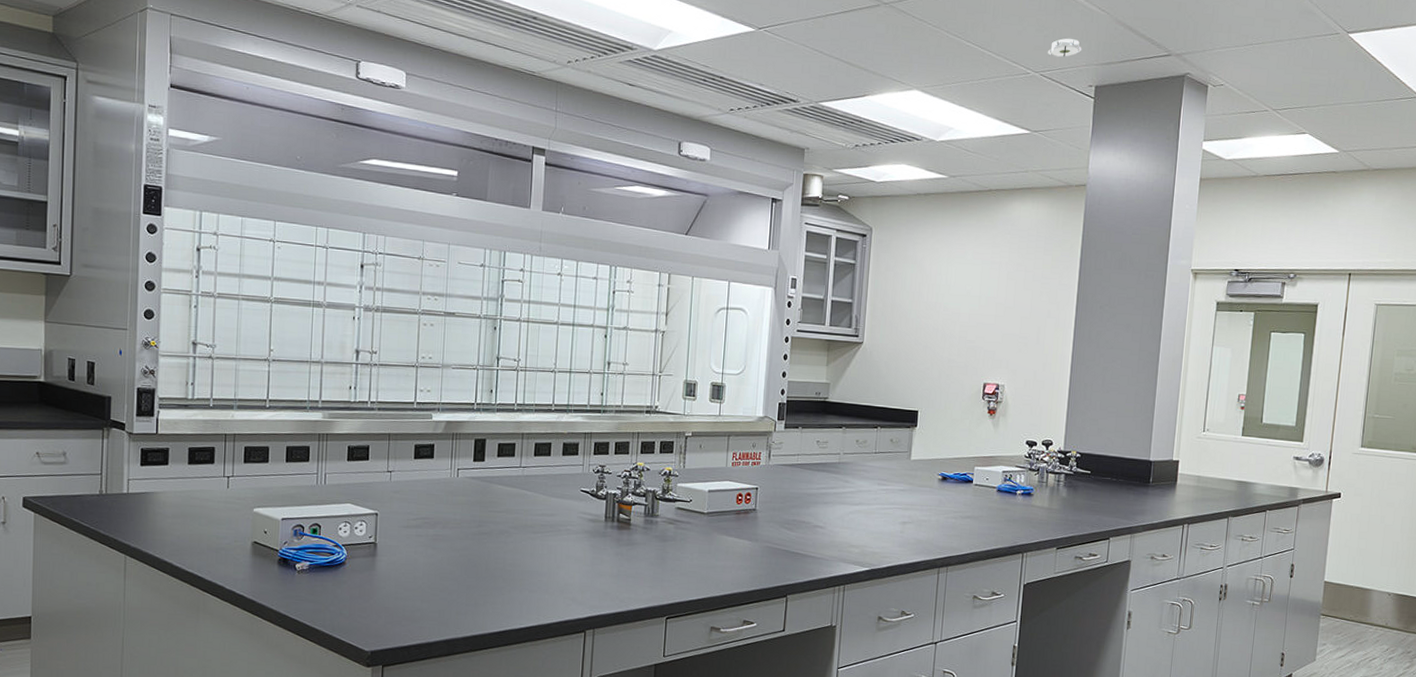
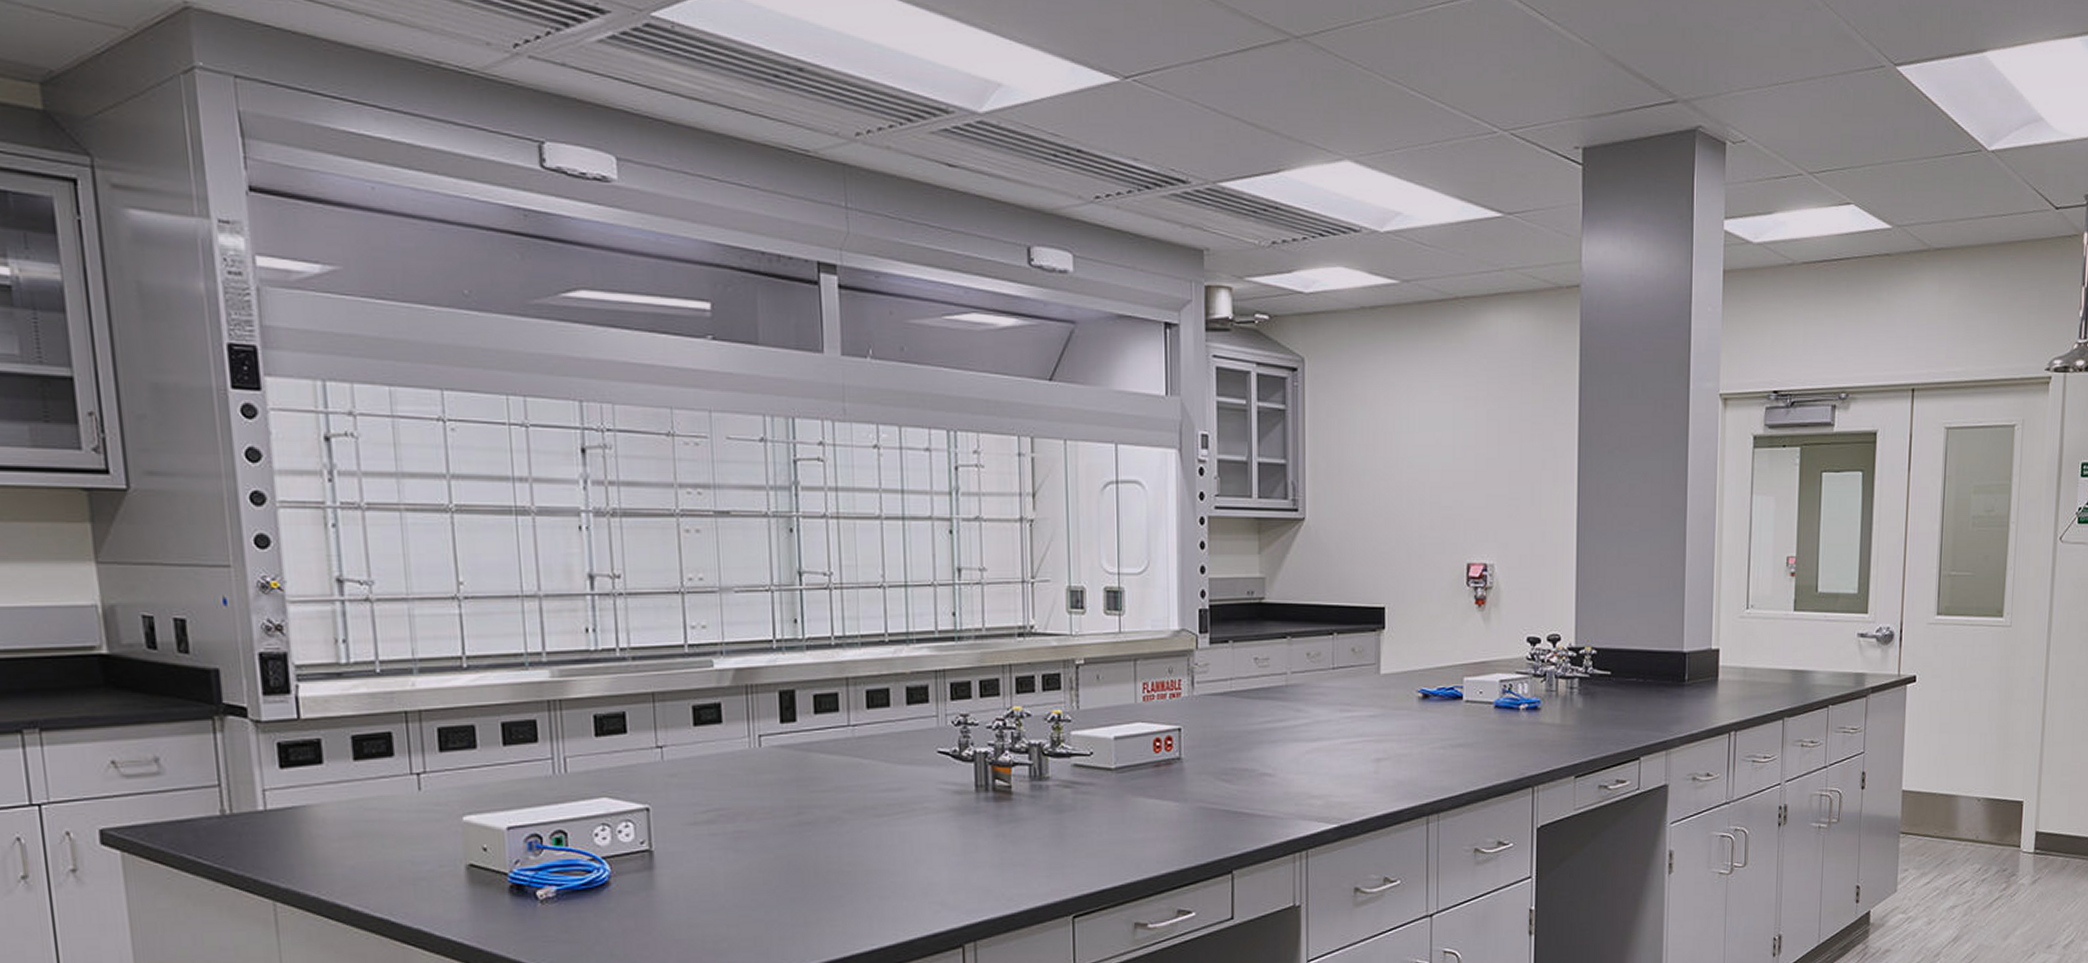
smoke detector: present [1048,38,1082,57] -> none [1518,81,1563,109]

